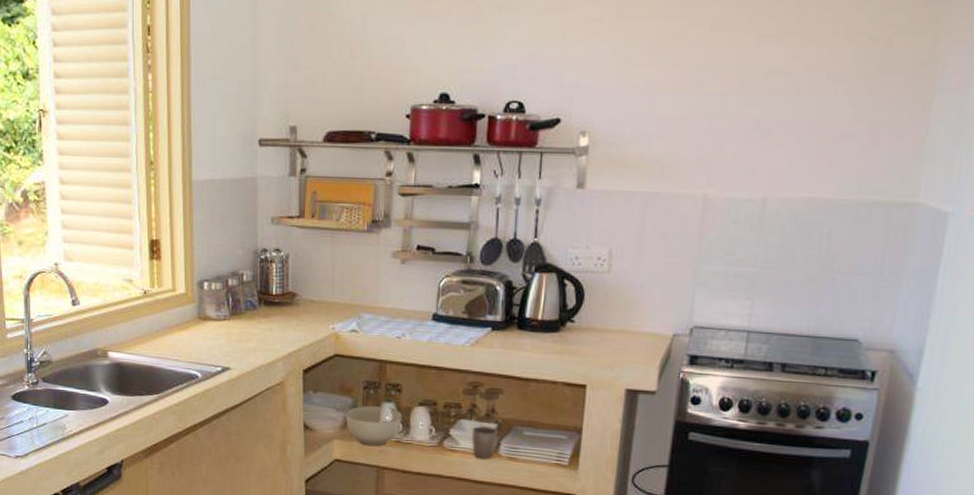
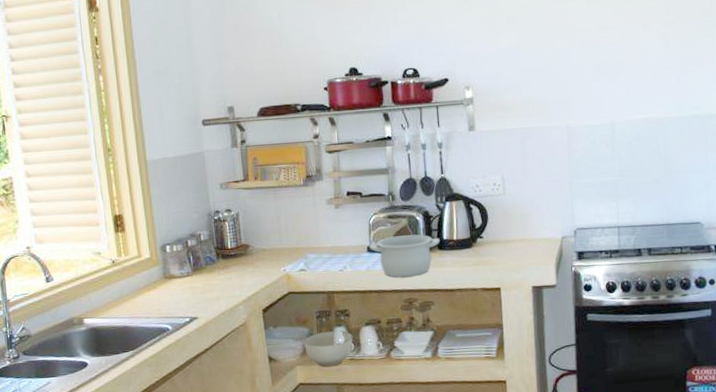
cooking pot: none [435,306,521,357] -> present [369,234,440,278]
cup: present [471,426,497,459] -> none [413,334,435,363]

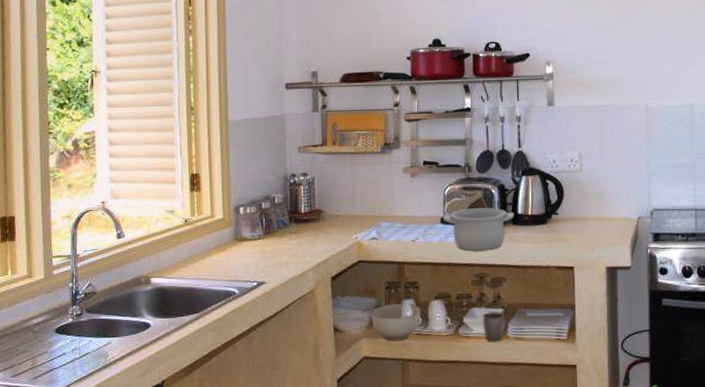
cup: none [413,334,435,363] -> present [482,312,505,342]

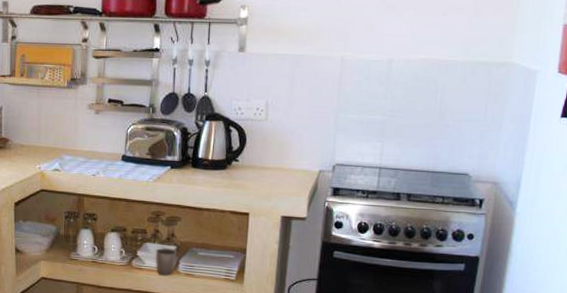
bowl: present [371,303,422,342] -> none [50,231,98,267]
cooking pot: present [442,208,515,251] -> none [124,148,195,191]

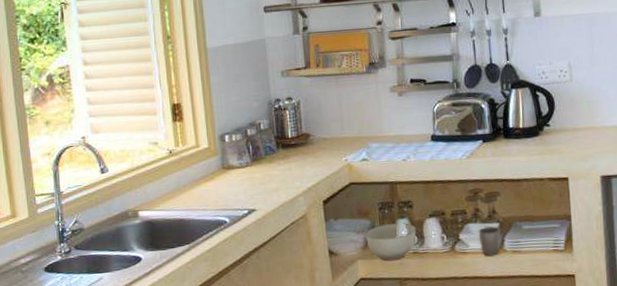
bowl: none [50,231,98,267] -> present [366,222,417,262]

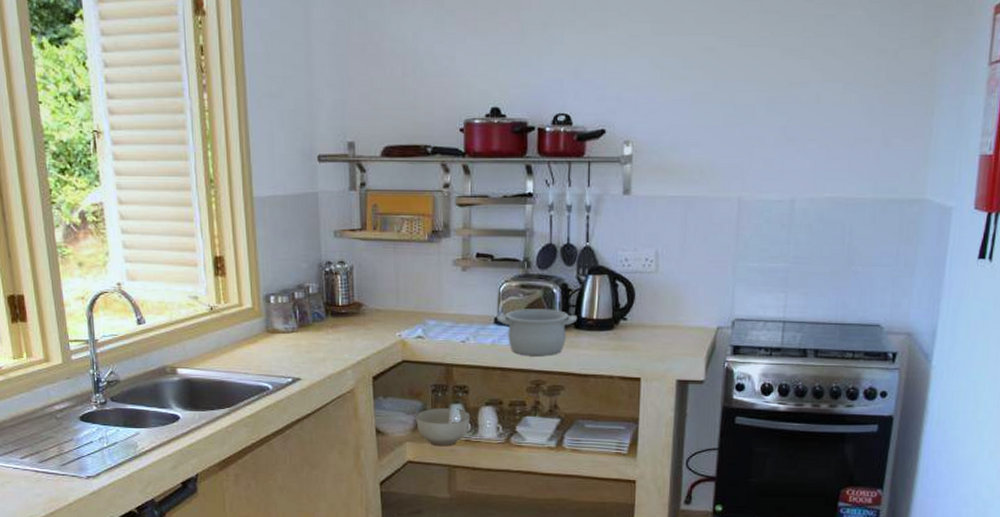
cooking pot: none [433,122,506,168] -> present [496,309,578,356]
cup: present [478,226,501,257] -> none [536,422,561,453]

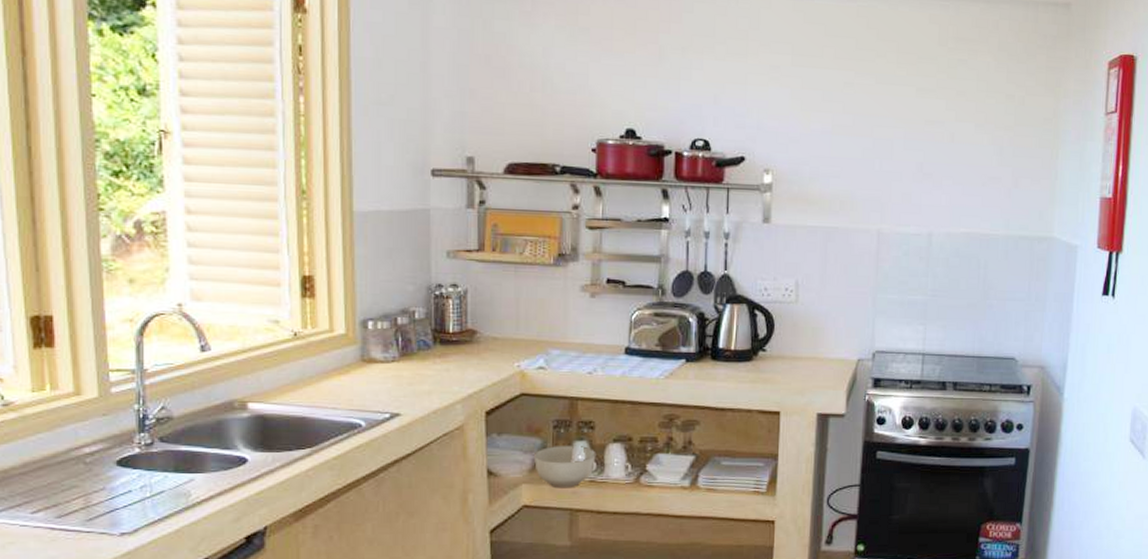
cooking pot: present [496,309,578,356] -> none [627,338,715,389]

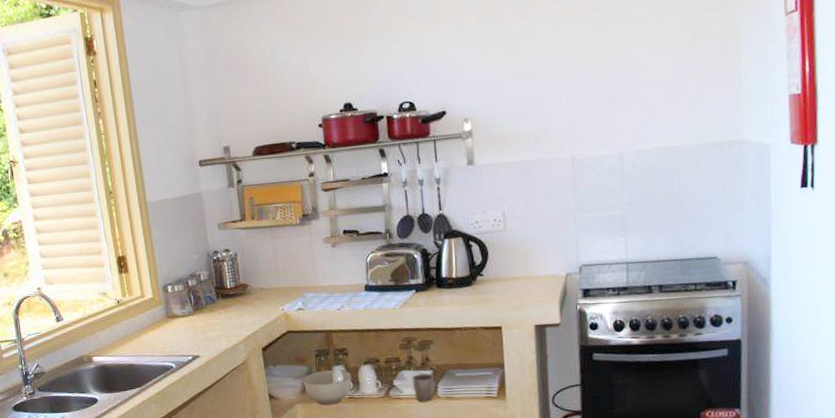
cup: none [669,459,695,493] -> present [412,373,435,402]

